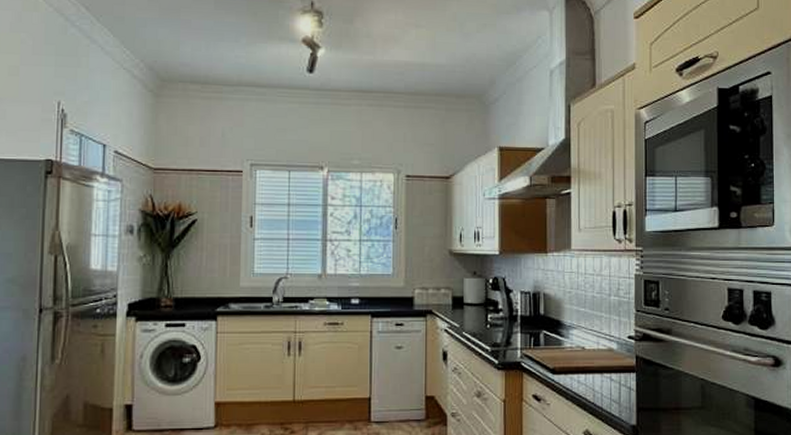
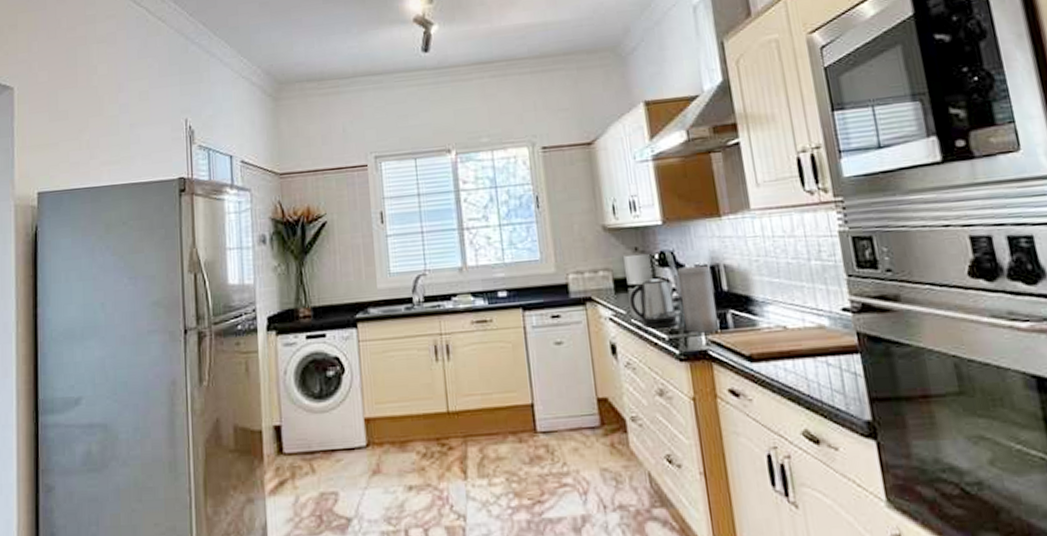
kettle: none [463,299,500,341] -> present [629,278,678,329]
canister: none [505,292,533,348] -> present [677,265,720,333]

